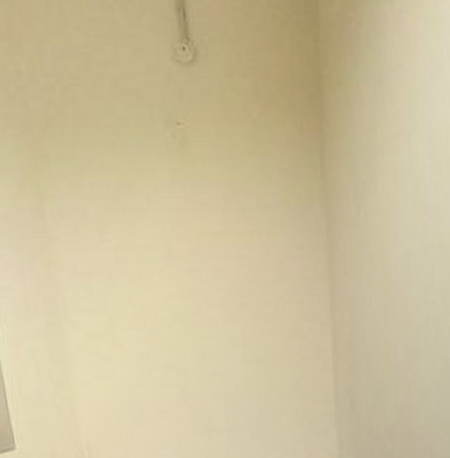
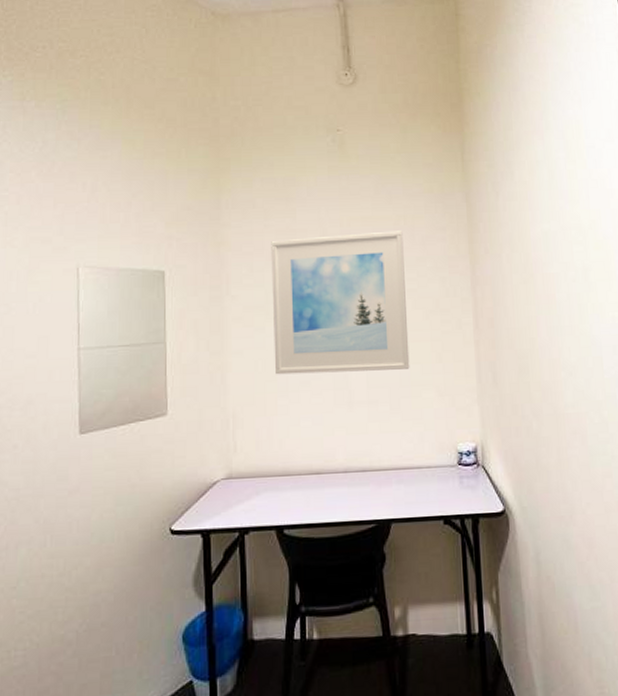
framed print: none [110,248,269,405] -> present [271,231,410,375]

